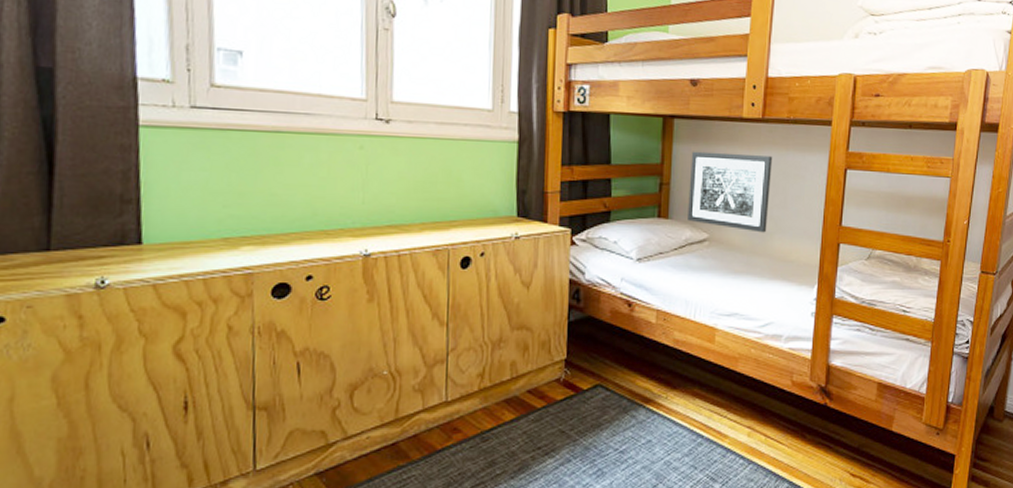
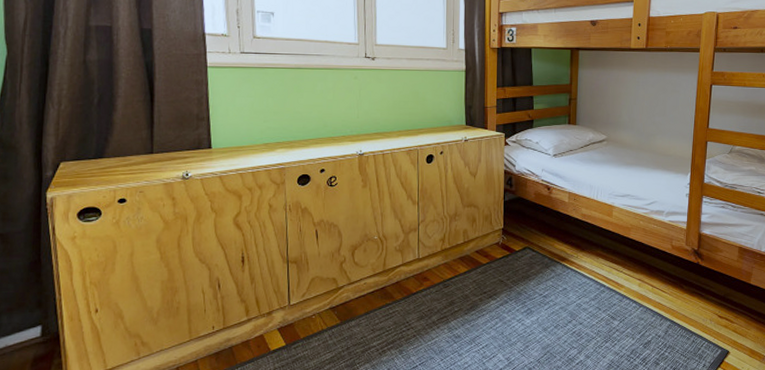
wall art: present [688,151,772,233] -> none [591,74,654,134]

